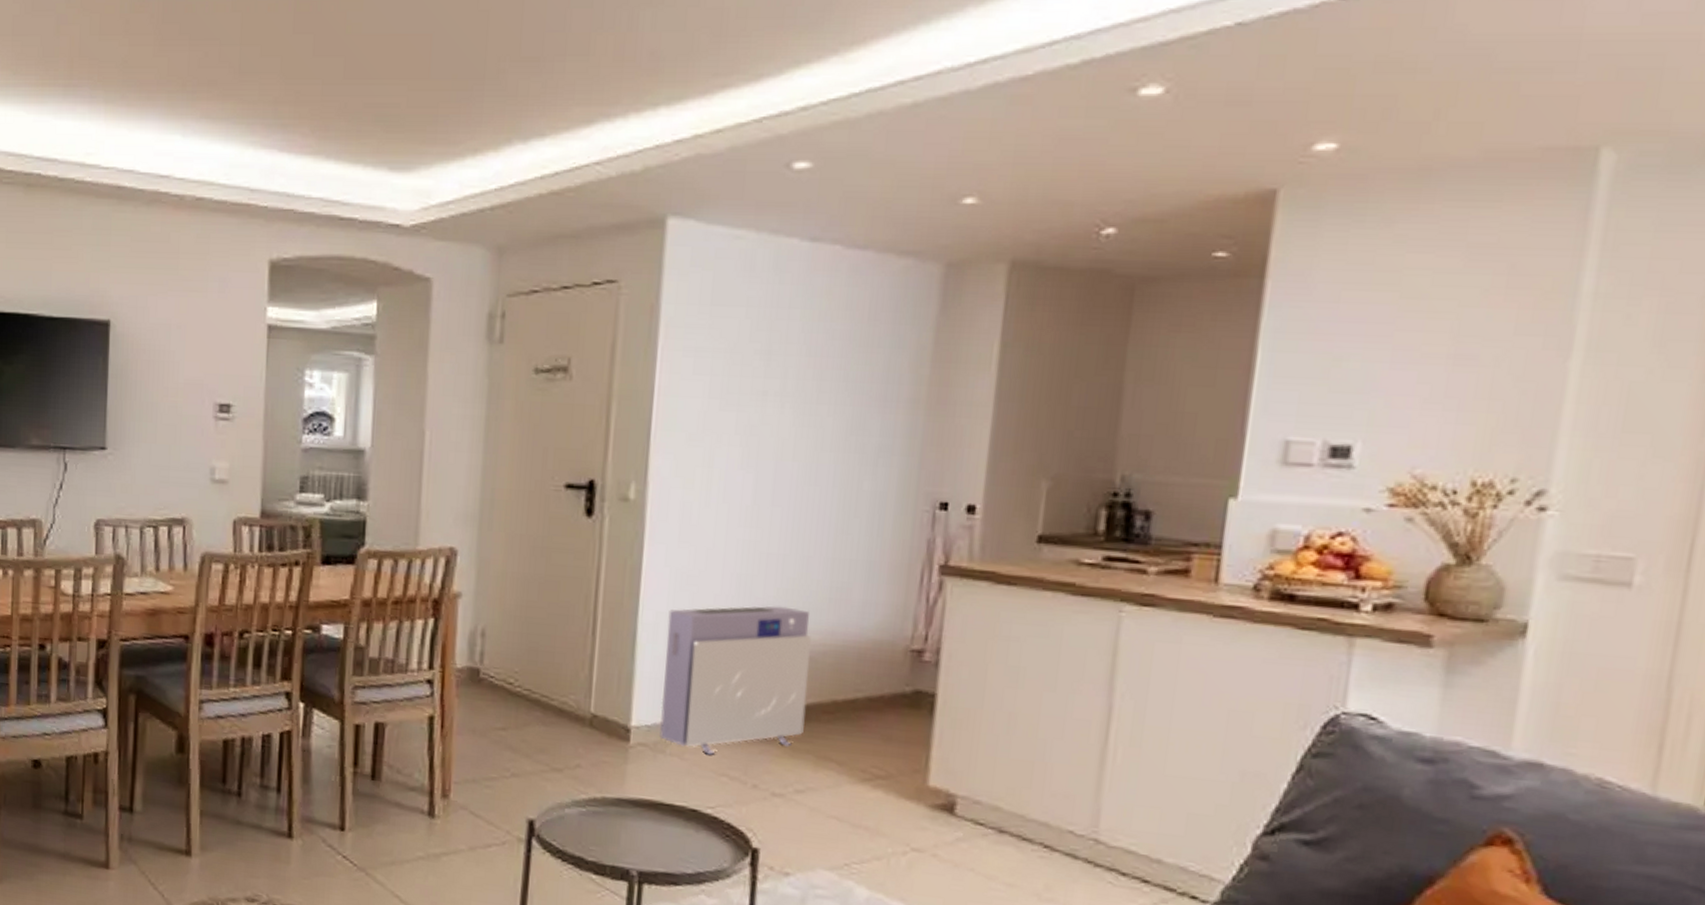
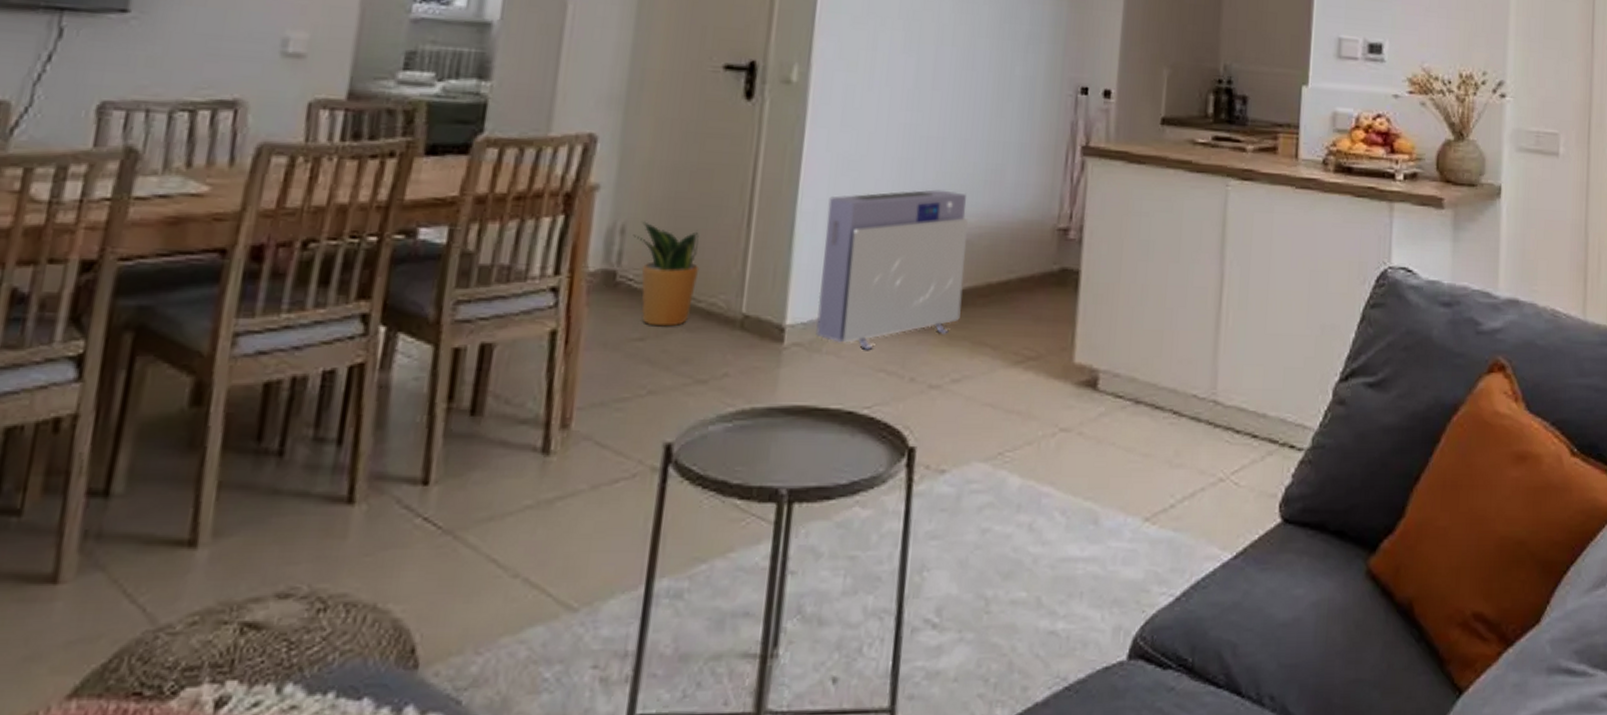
potted plant: none [492,626,551,720] -> present [633,221,700,327]

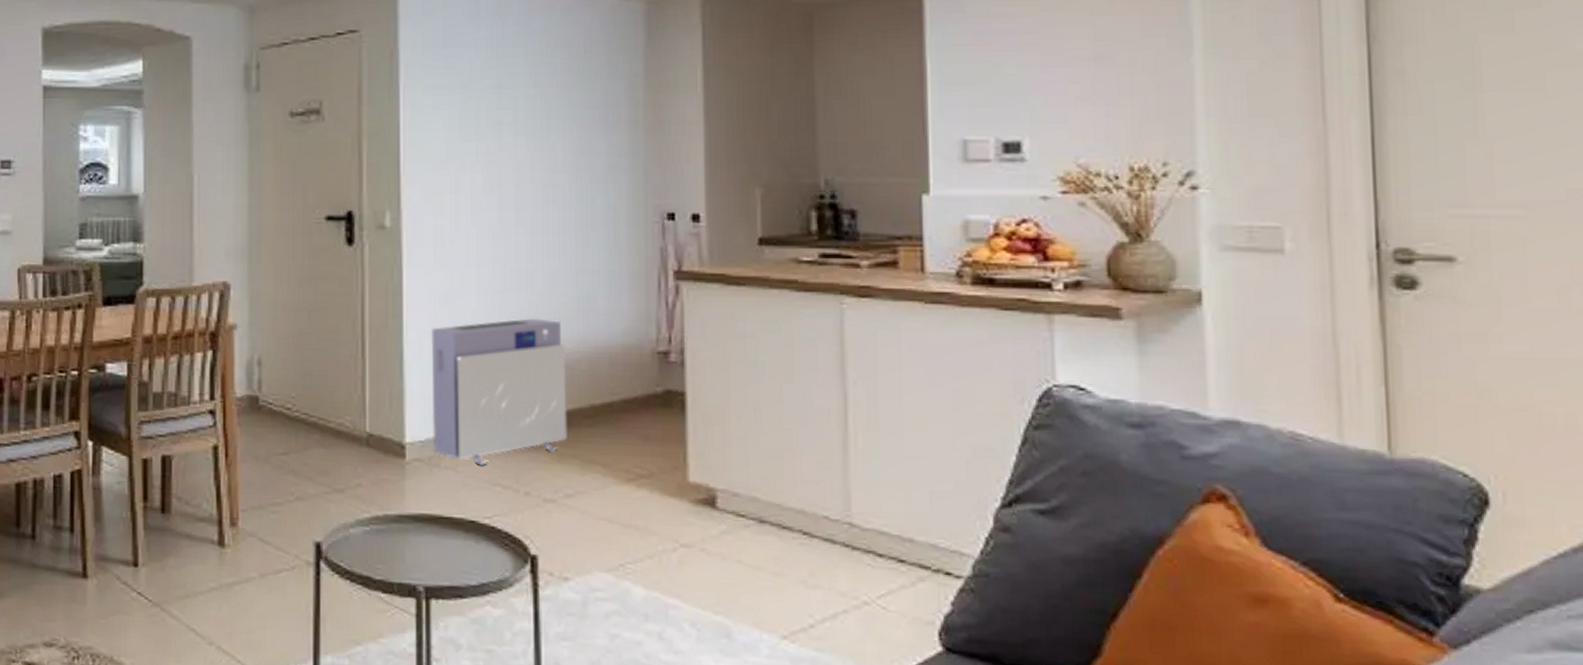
potted plant: present [633,221,700,327] -> none [268,354,326,444]

